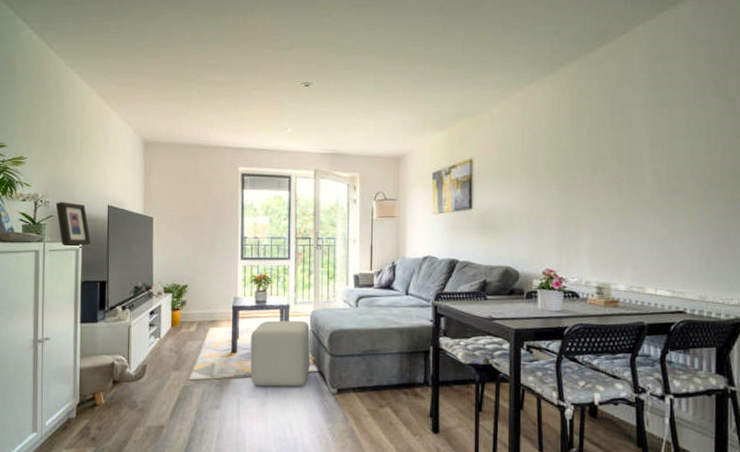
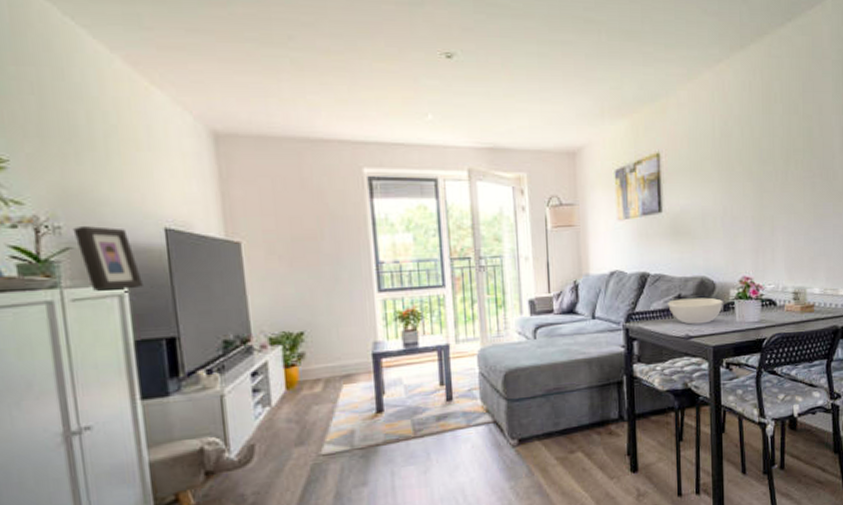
pouf: present [250,320,311,387] -> none [400,363,483,450]
bowl: none [474,284,526,308] -> present [668,297,723,325]

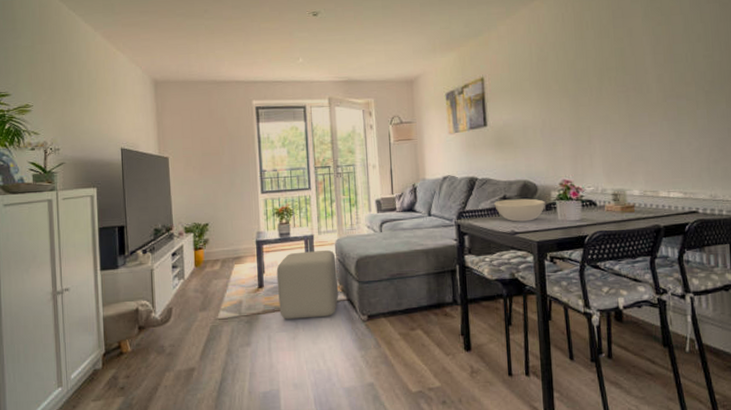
picture frame: present [72,226,143,291] -> none [66,148,106,192]
pouf: none [400,363,483,450] -> present [276,250,339,319]

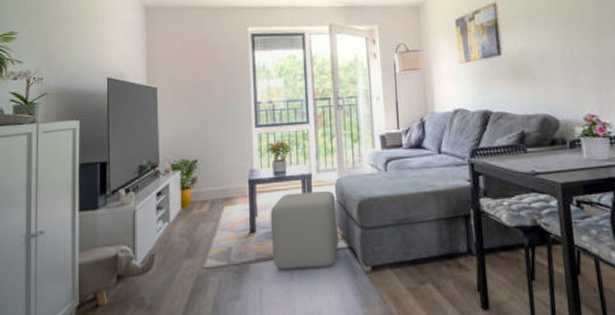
bowl: present [494,198,545,222] -> none [511,134,569,161]

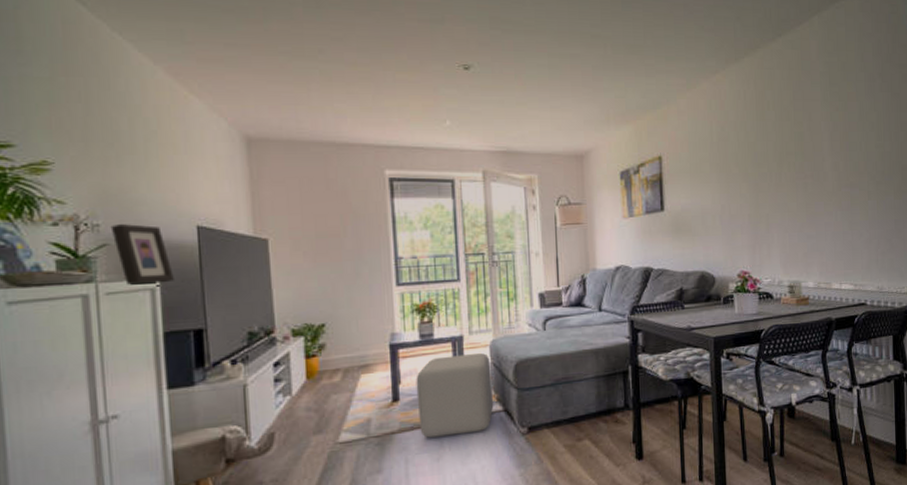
picture frame: none [50,77,89,125] -> present [110,224,174,285]

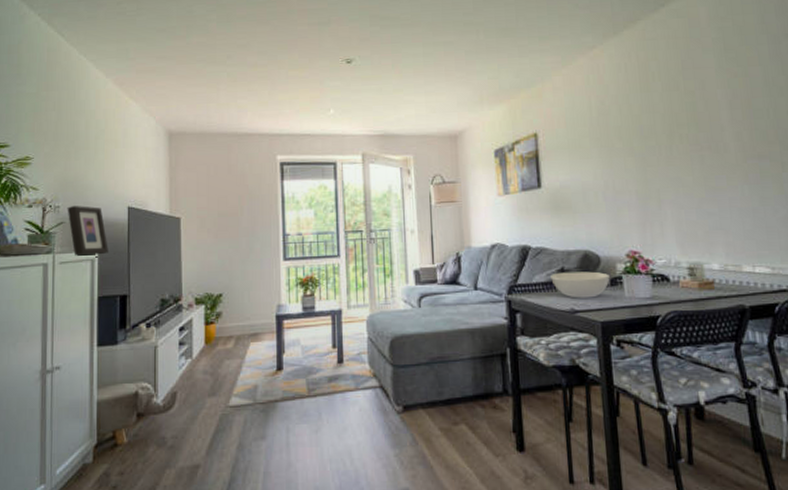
pouf: present [416,353,494,438] -> none [298,328,370,409]
bowl: none [670,291,723,317] -> present [551,271,610,298]

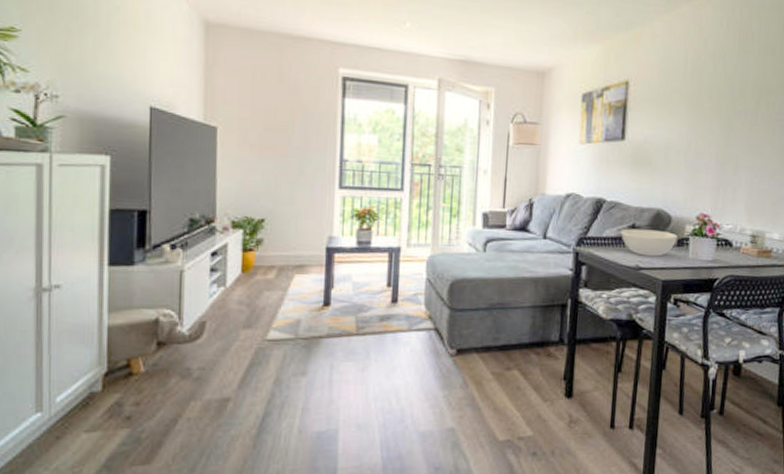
picture frame: present [67,206,108,256] -> none [68,97,124,161]

